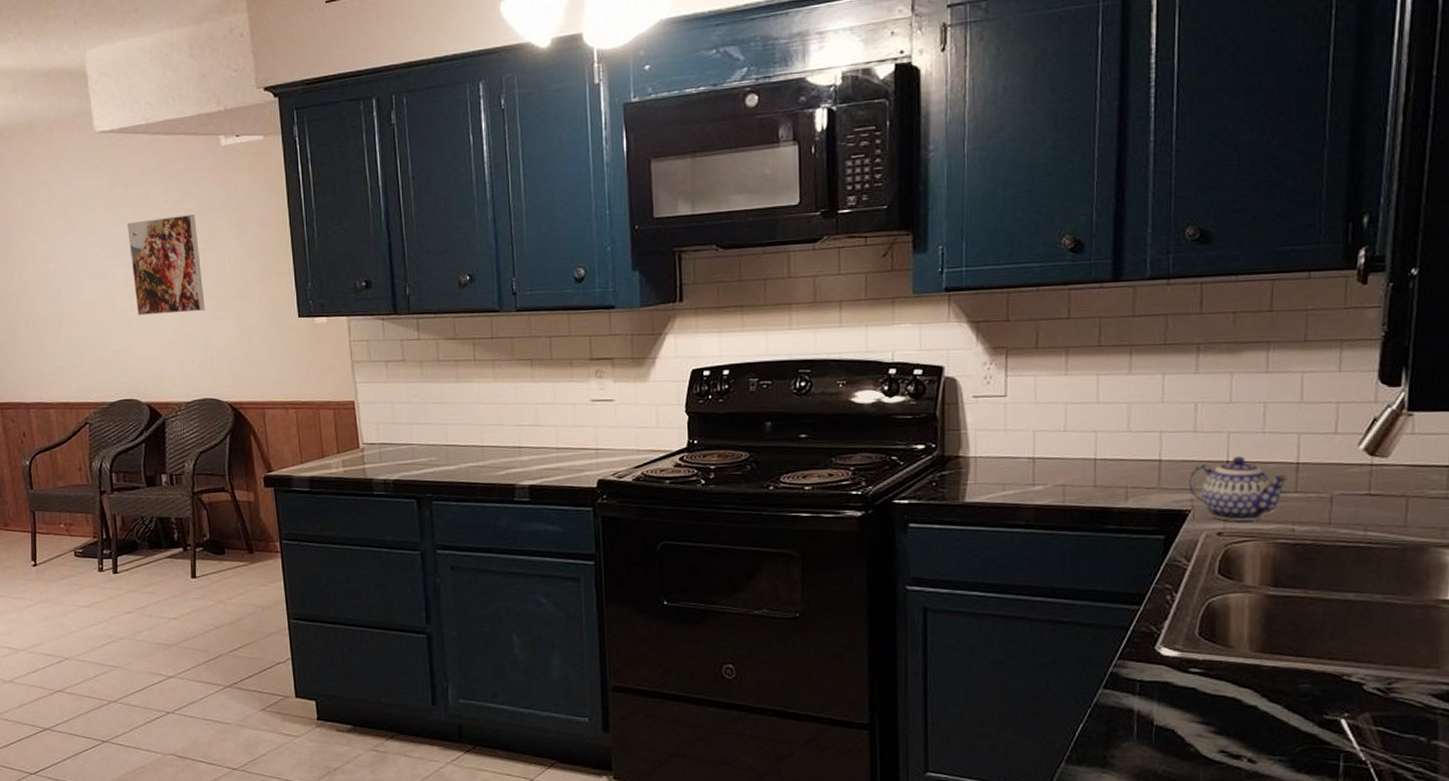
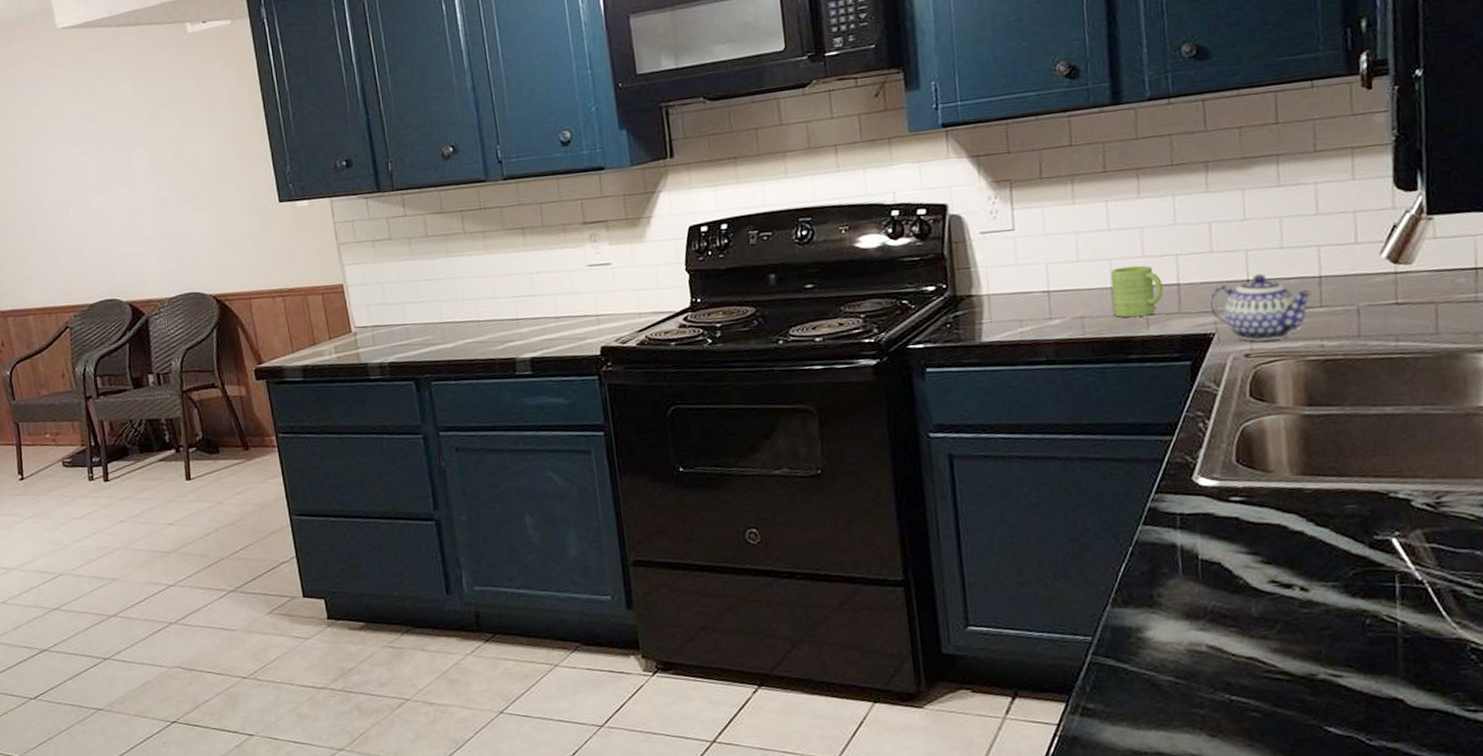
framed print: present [127,214,205,315] -> none [96,104,182,213]
mug: none [1094,439,1145,489] -> present [1110,265,1164,318]

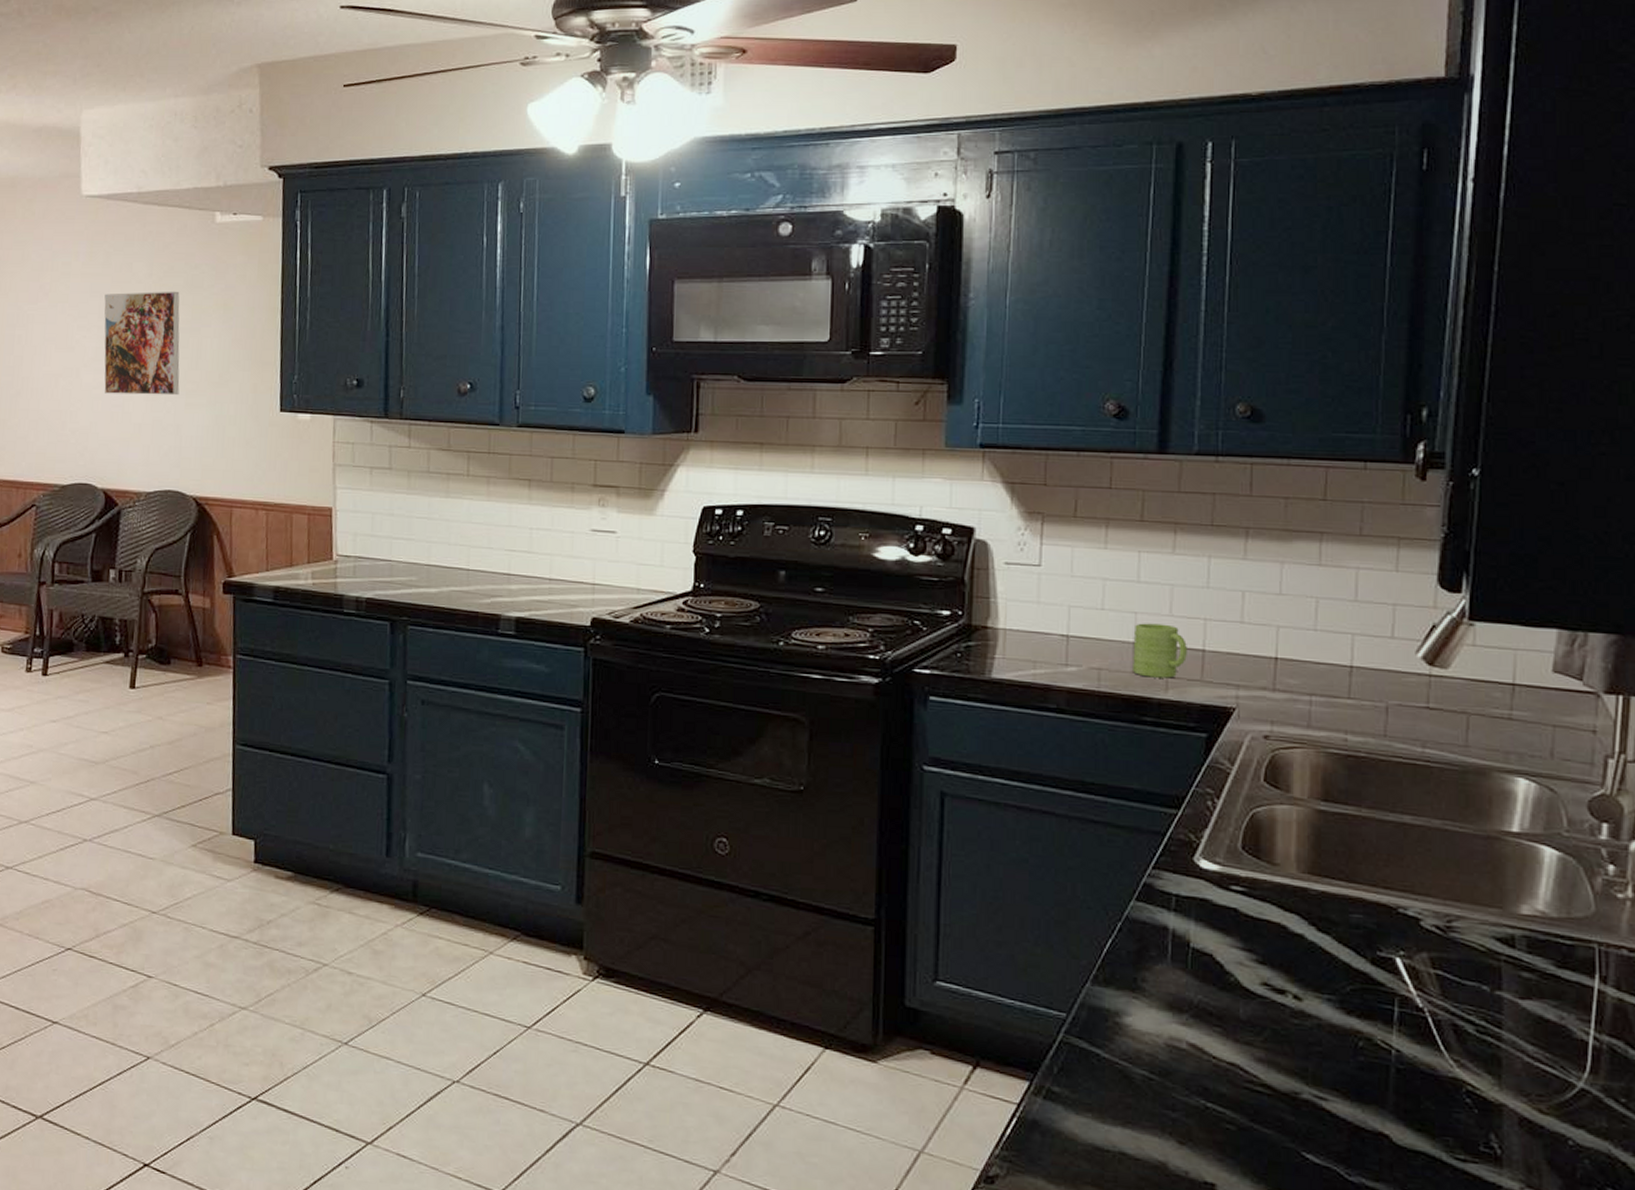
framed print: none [96,104,182,213] -> present [104,291,180,396]
teapot: present [1210,273,1313,341] -> none [1235,653,1342,725]

